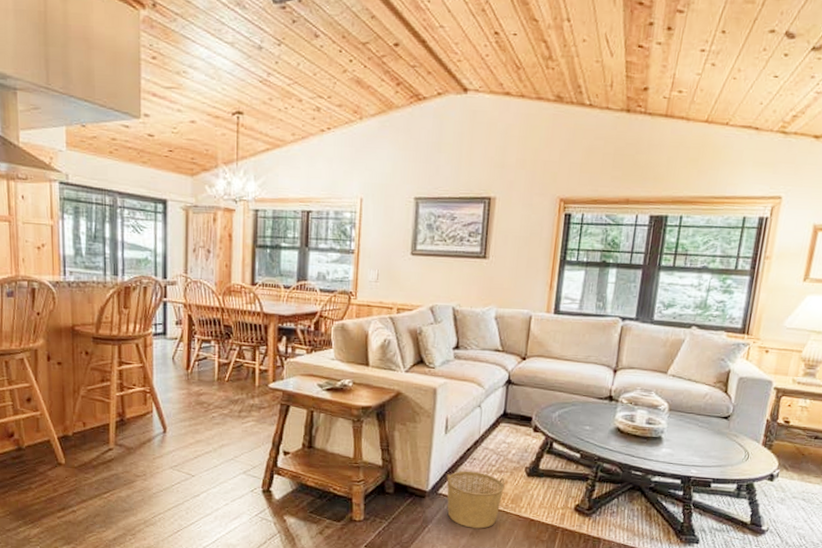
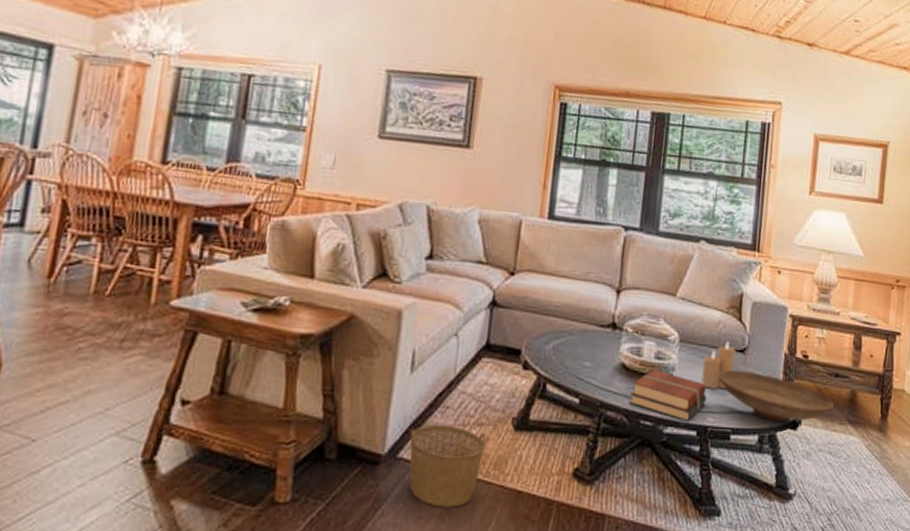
books: none [623,432,692,472] -> present [630,369,707,421]
candle: none [687,410,720,449] -> present [701,342,735,390]
decorative bowl: none [702,433,812,475] -> present [718,370,835,423]

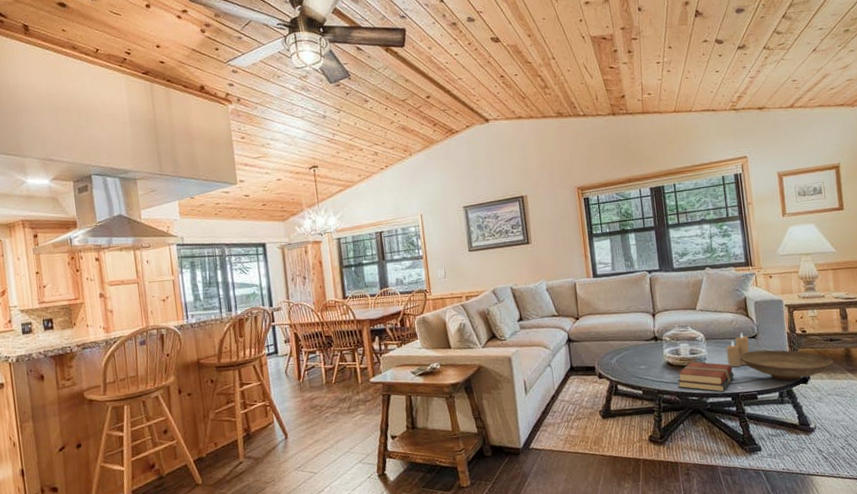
basket: present [409,424,487,508] -> none [534,423,586,475]

